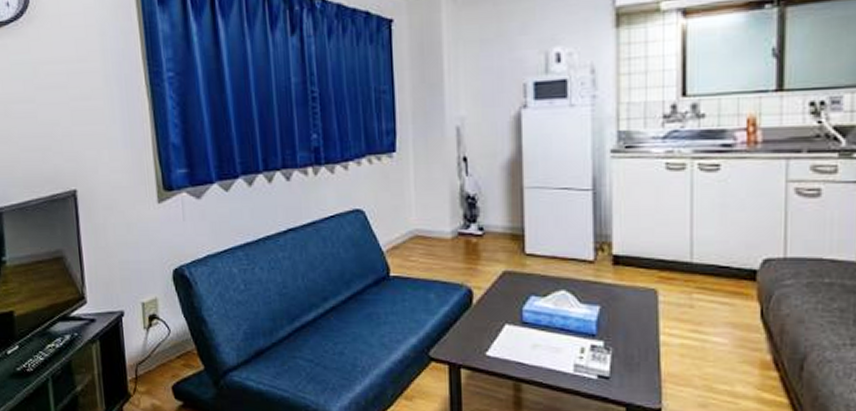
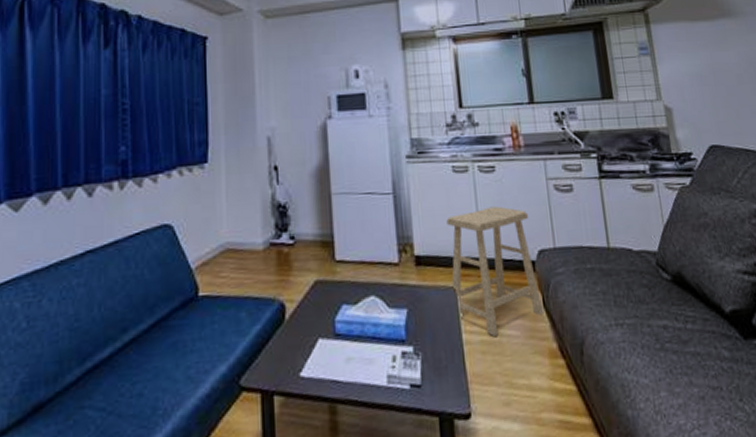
stool: none [653,209,761,342] -> present [446,206,544,338]

